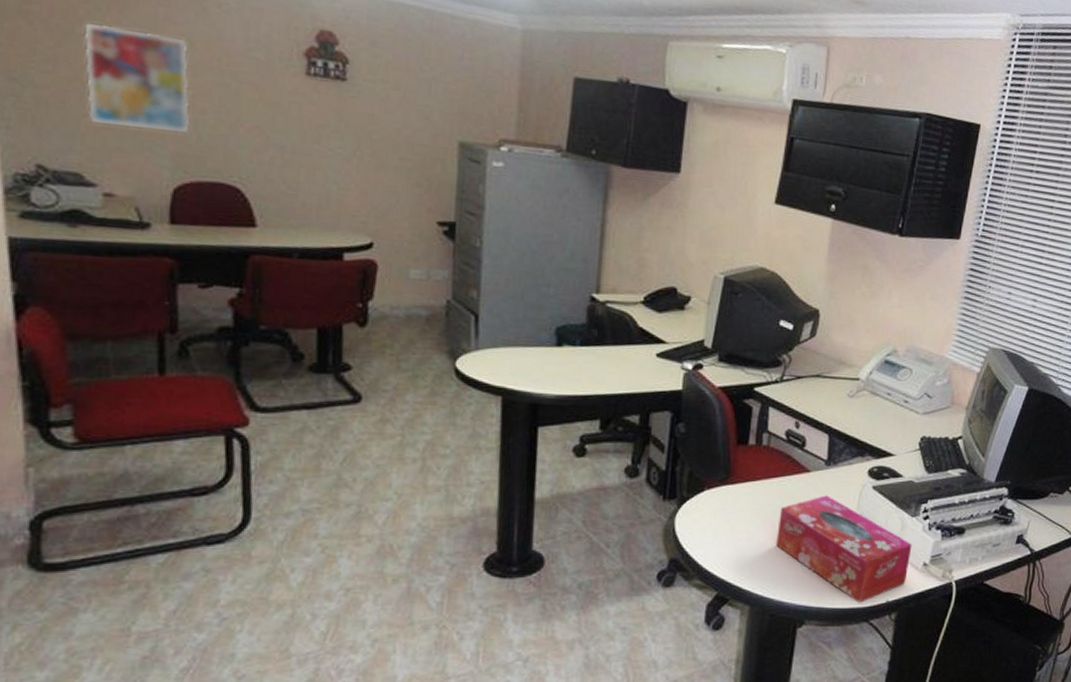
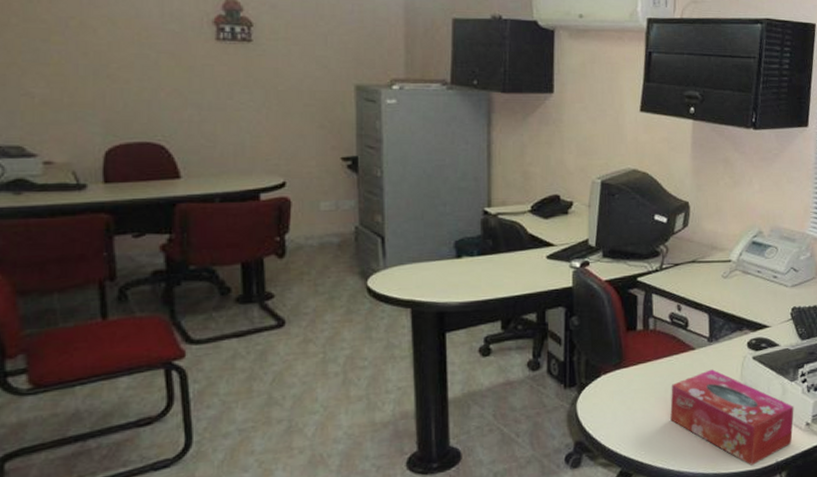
wall art: present [84,23,190,132] -> none [19,14,117,101]

